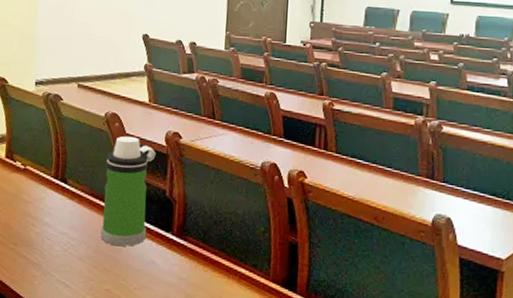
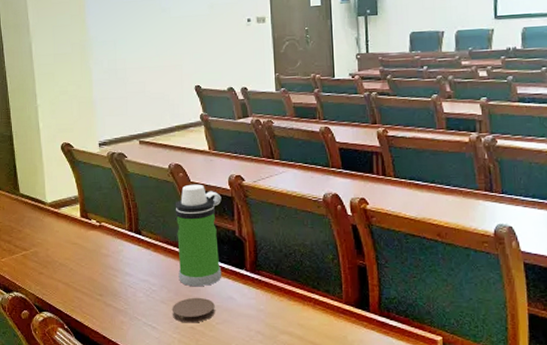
coaster: none [88,257,135,286] -> present [171,297,215,323]

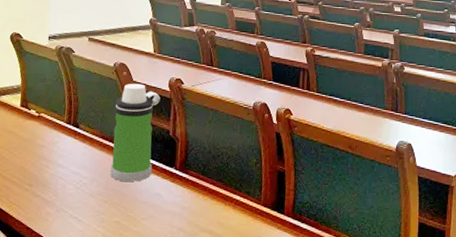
coaster: present [171,297,215,323] -> none [99,192,142,218]

